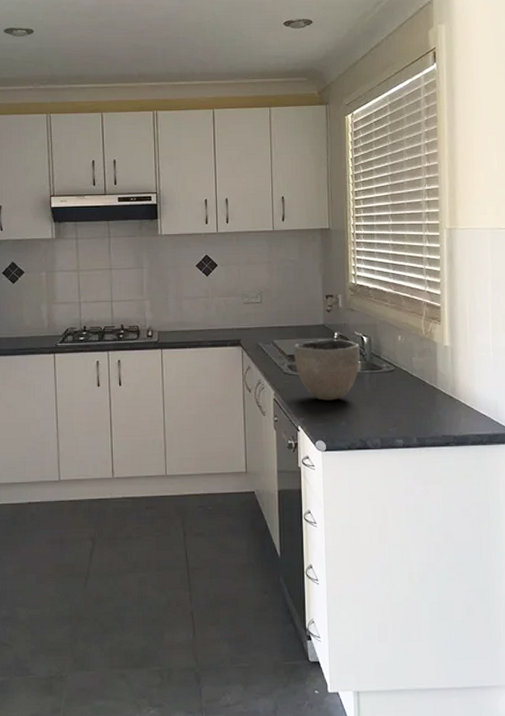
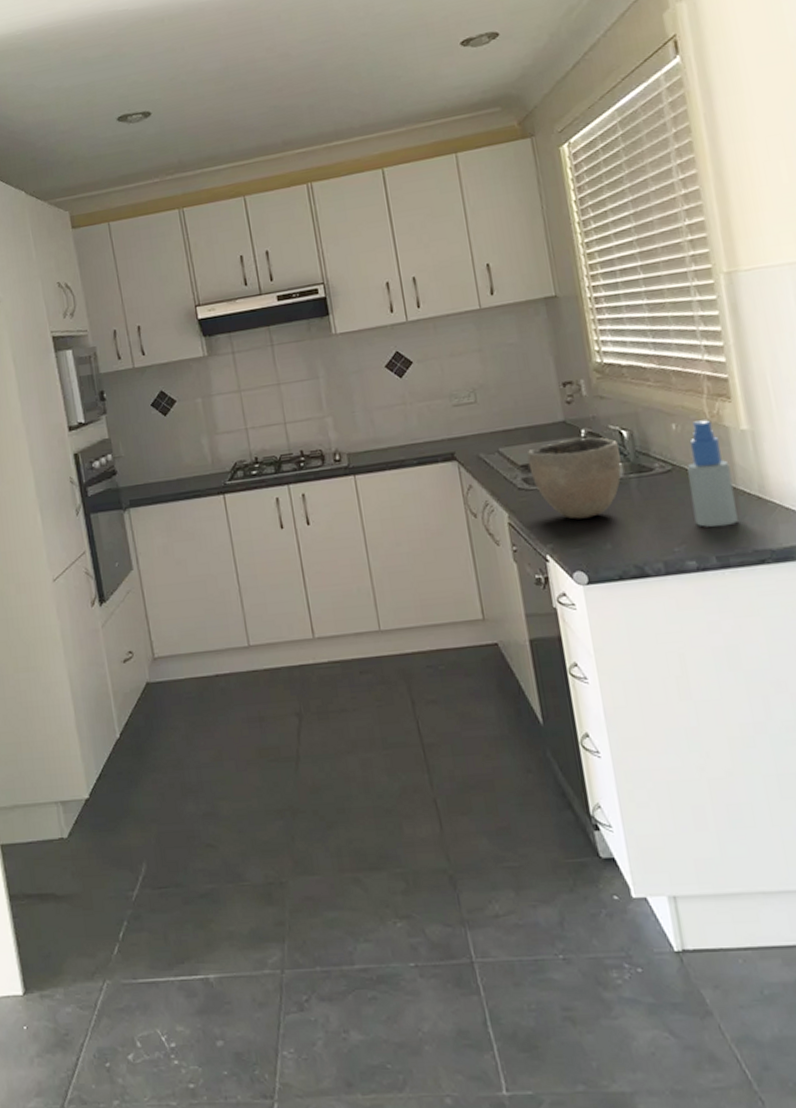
spray bottle: none [405,335,435,416] -> present [687,420,738,528]

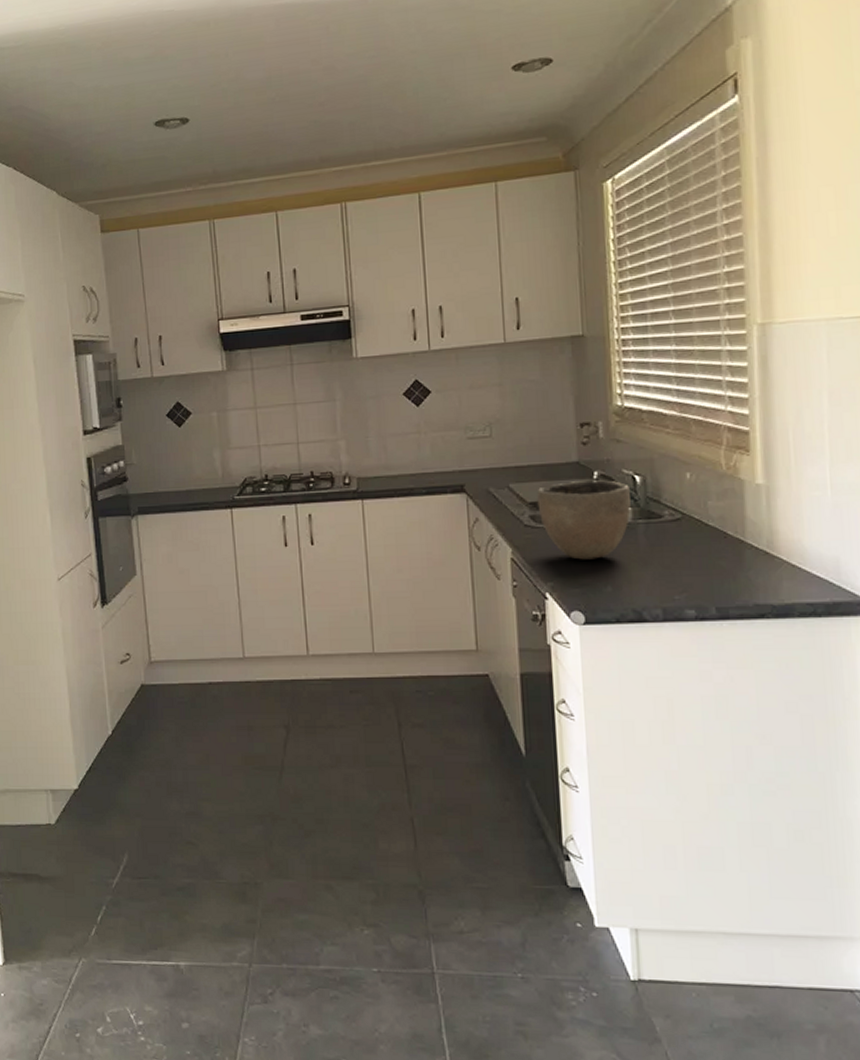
spray bottle: present [687,420,738,528] -> none [697,471,743,579]

